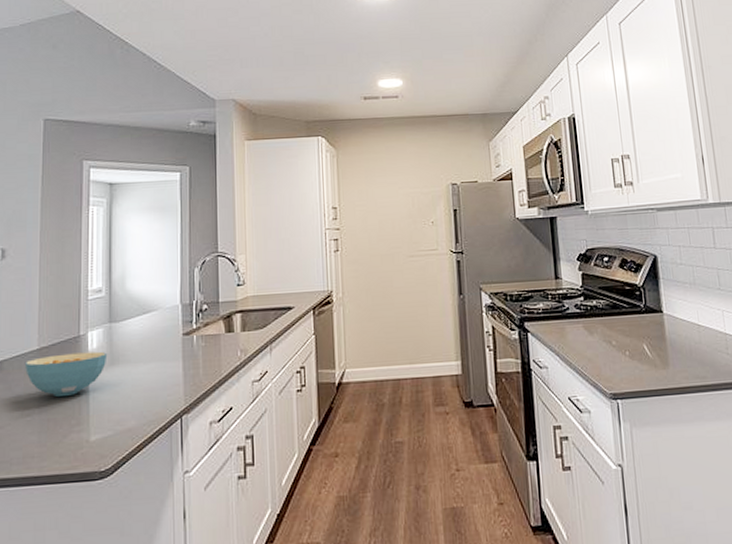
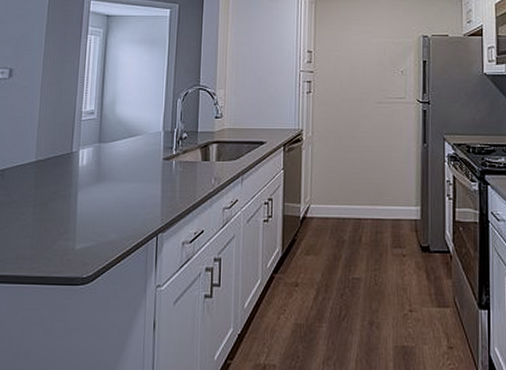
cereal bowl: present [25,351,108,397] -> none [23,168,96,206]

